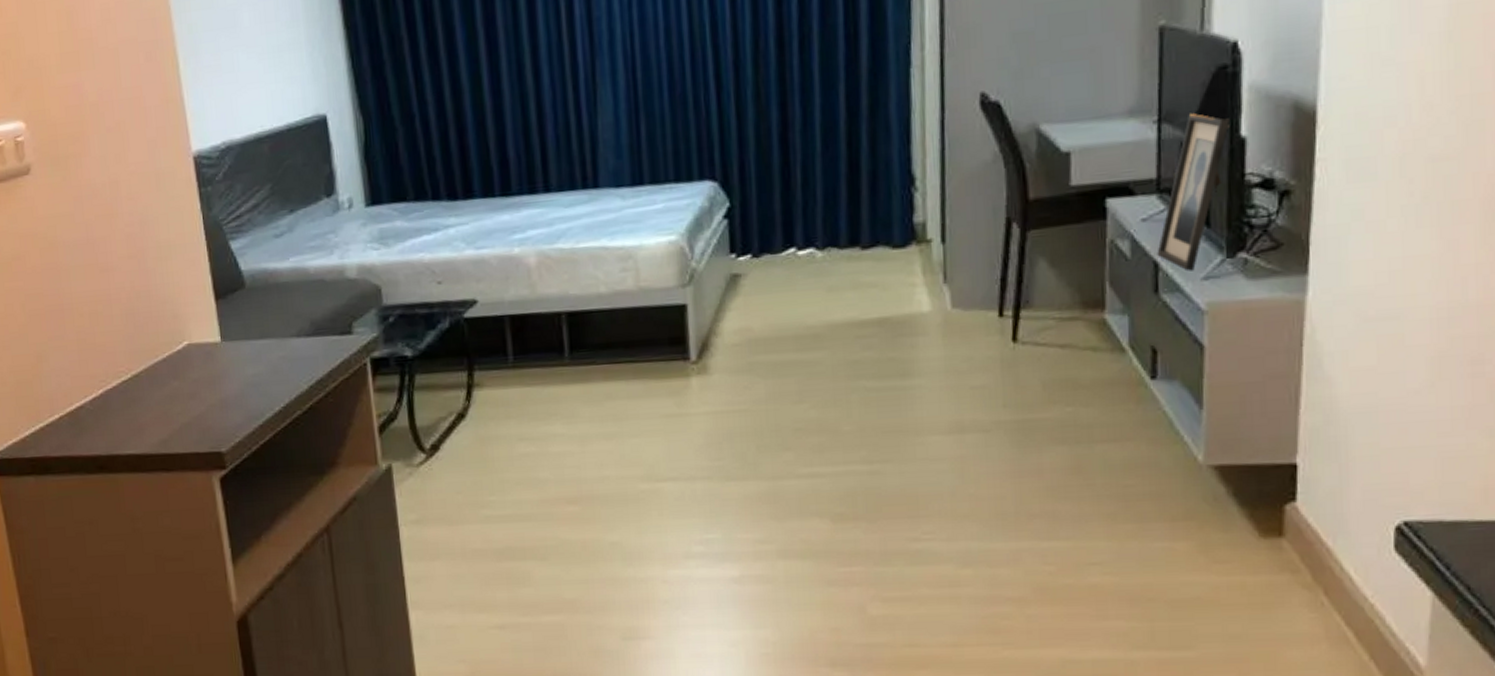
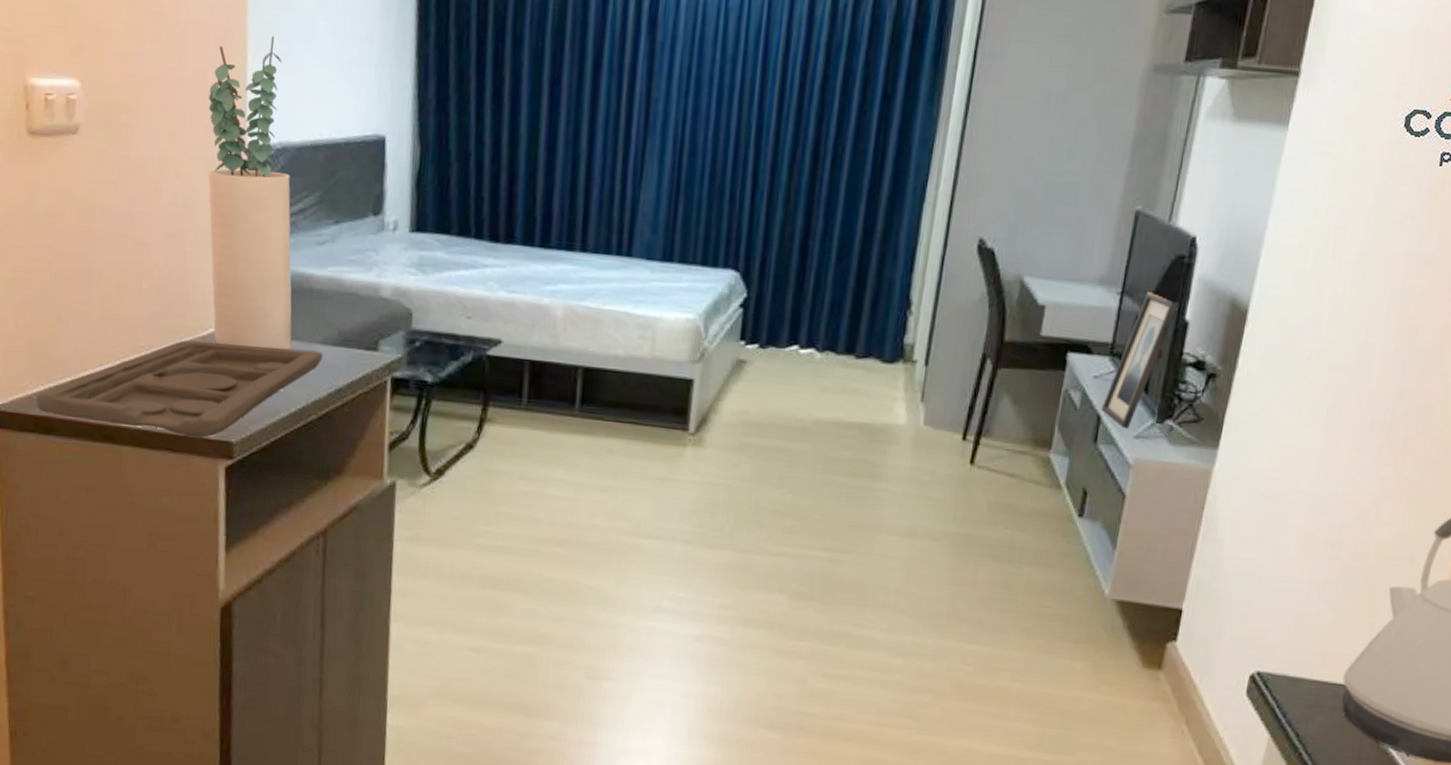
decorative tray: none [29,345,299,454] -> present [35,340,323,437]
vase: none [147,38,266,356] -> present [208,36,292,350]

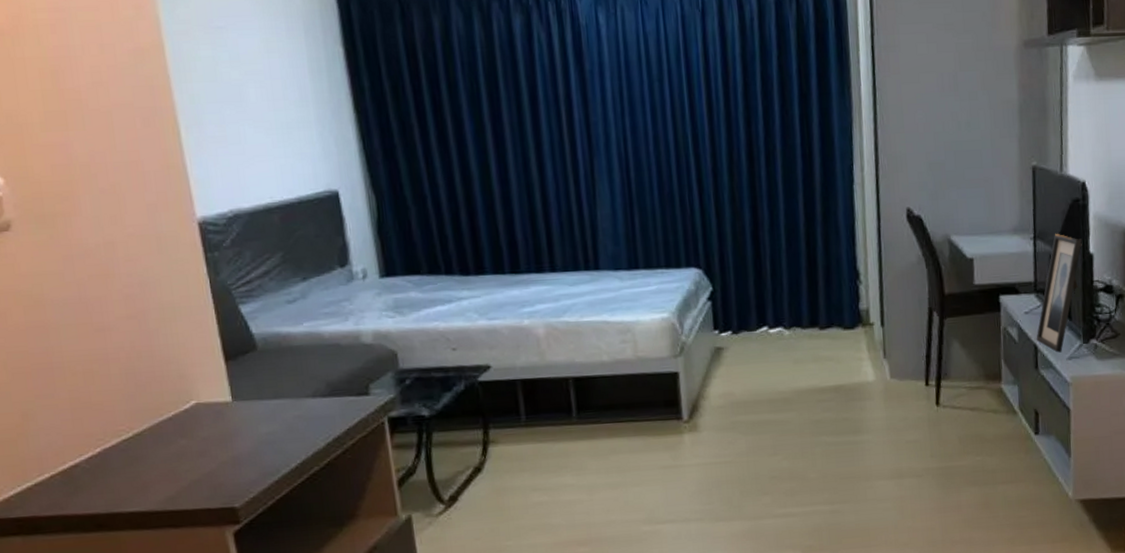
decorative tray: present [35,340,323,437] -> none [14,405,315,514]
vase: present [208,36,292,350] -> none [146,109,280,415]

